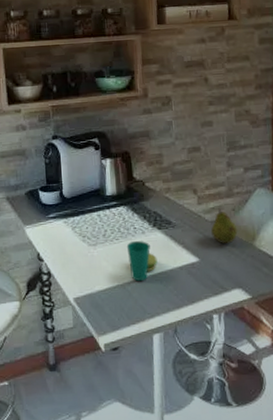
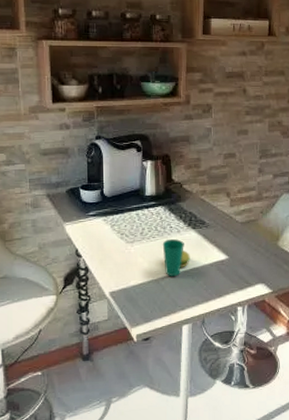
fruit: present [211,208,238,244] -> none [241,210,264,244]

